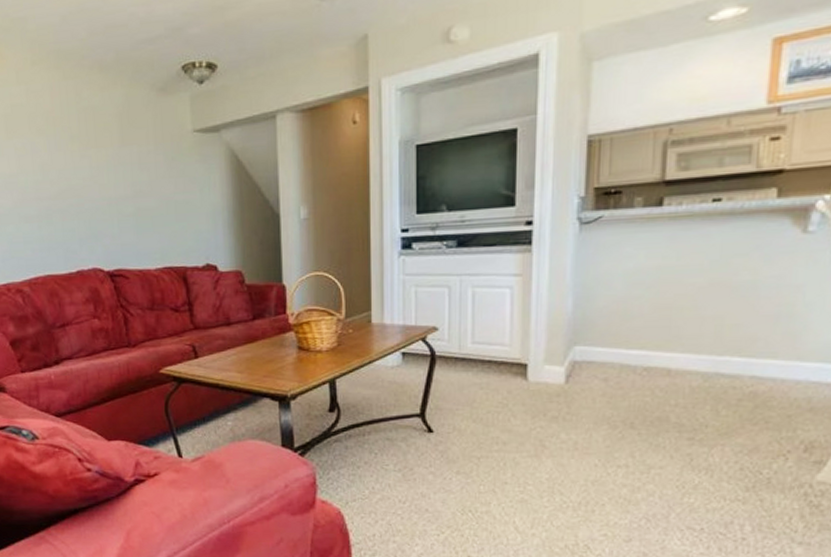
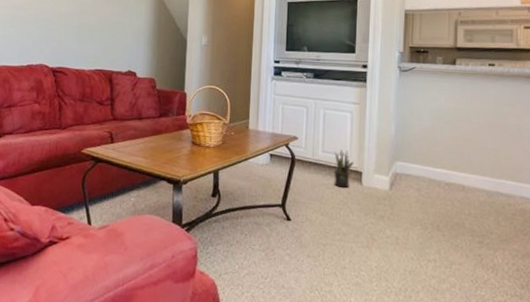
potted plant: none [488,338,516,386] -> present [333,150,354,188]

